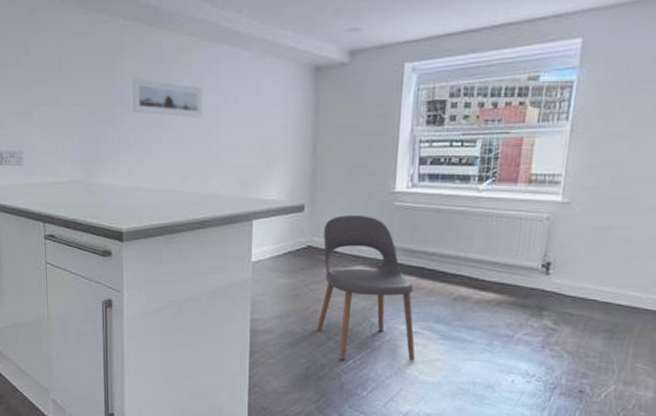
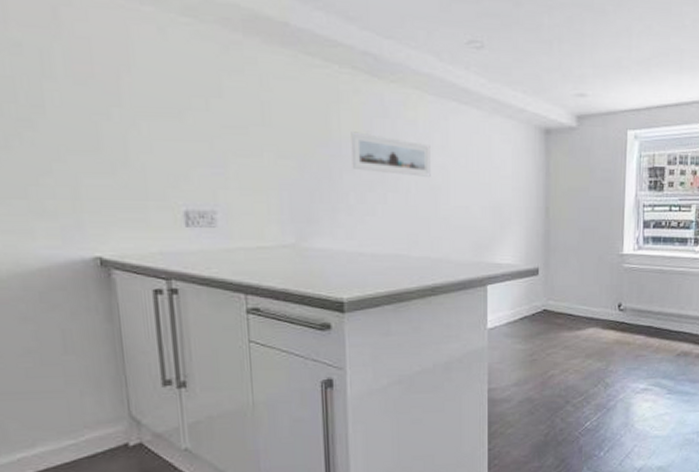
chair: present [316,215,415,360] -> none [554,278,646,423]

